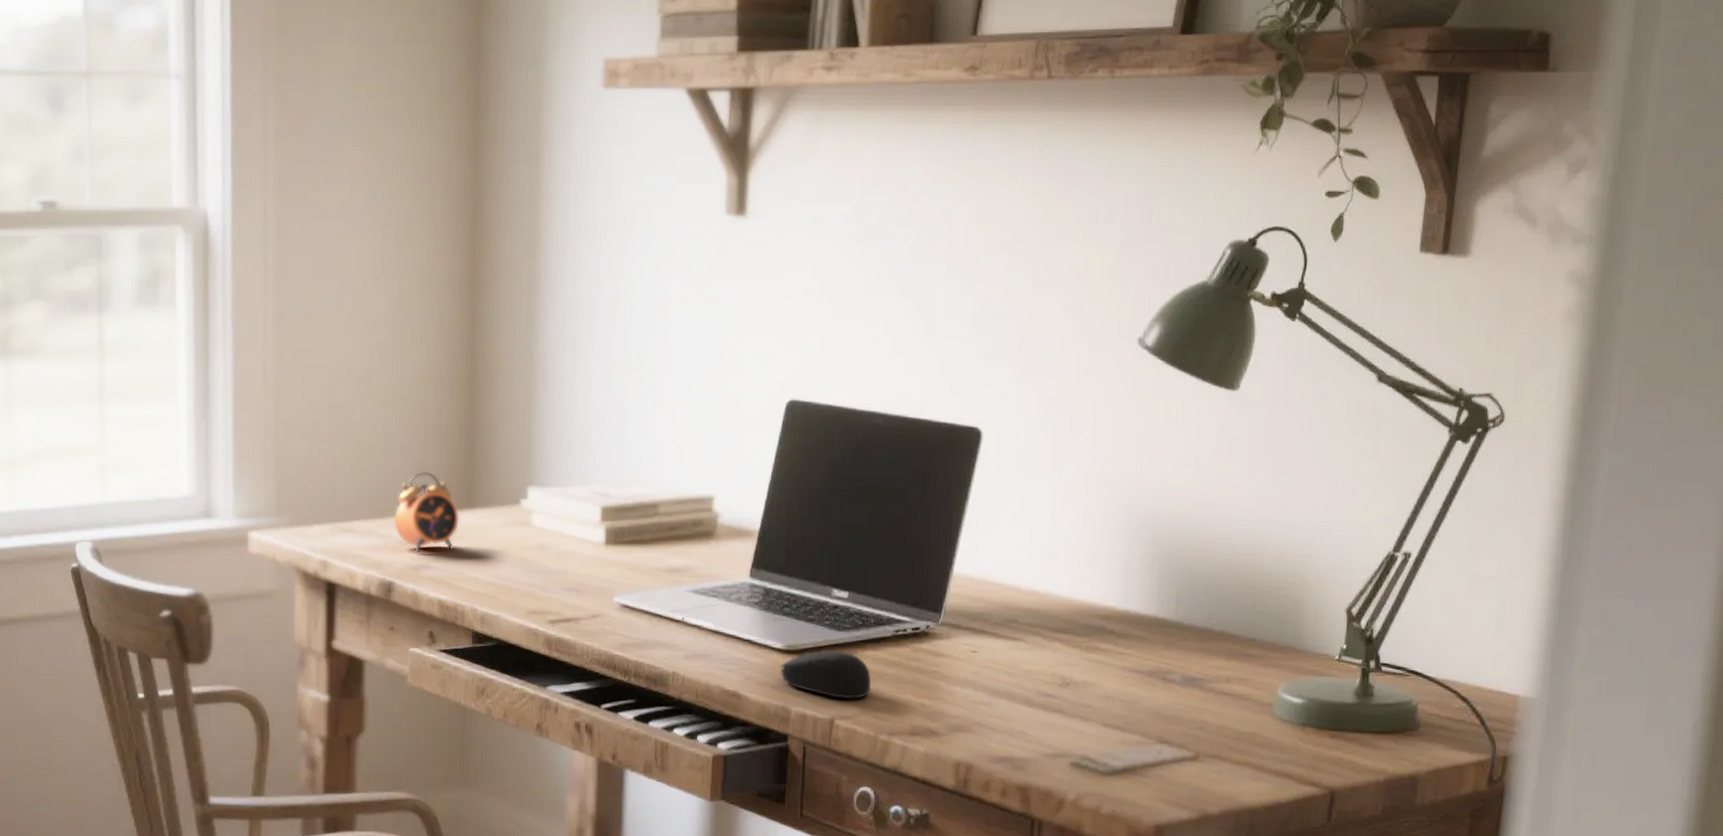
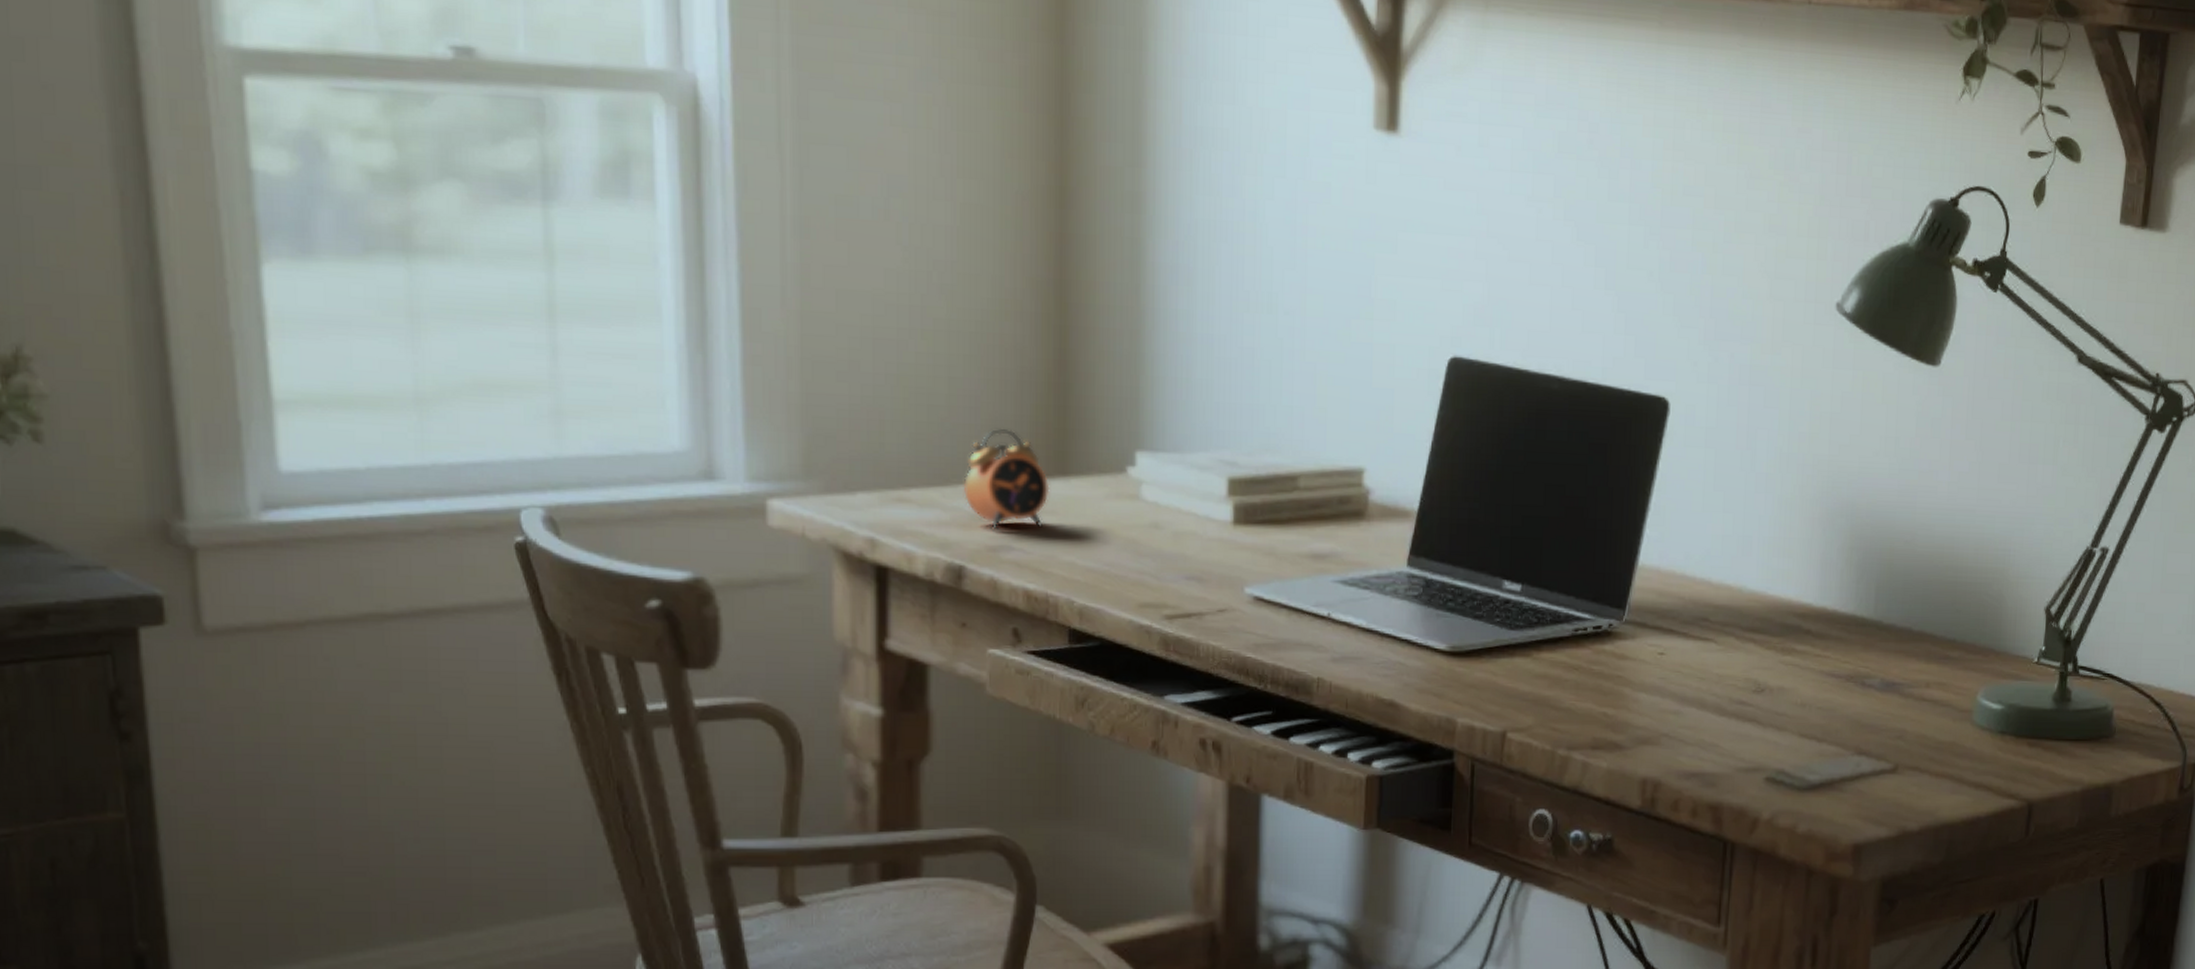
computer mouse: present [780,650,871,700] -> none [1443,651,1548,710]

